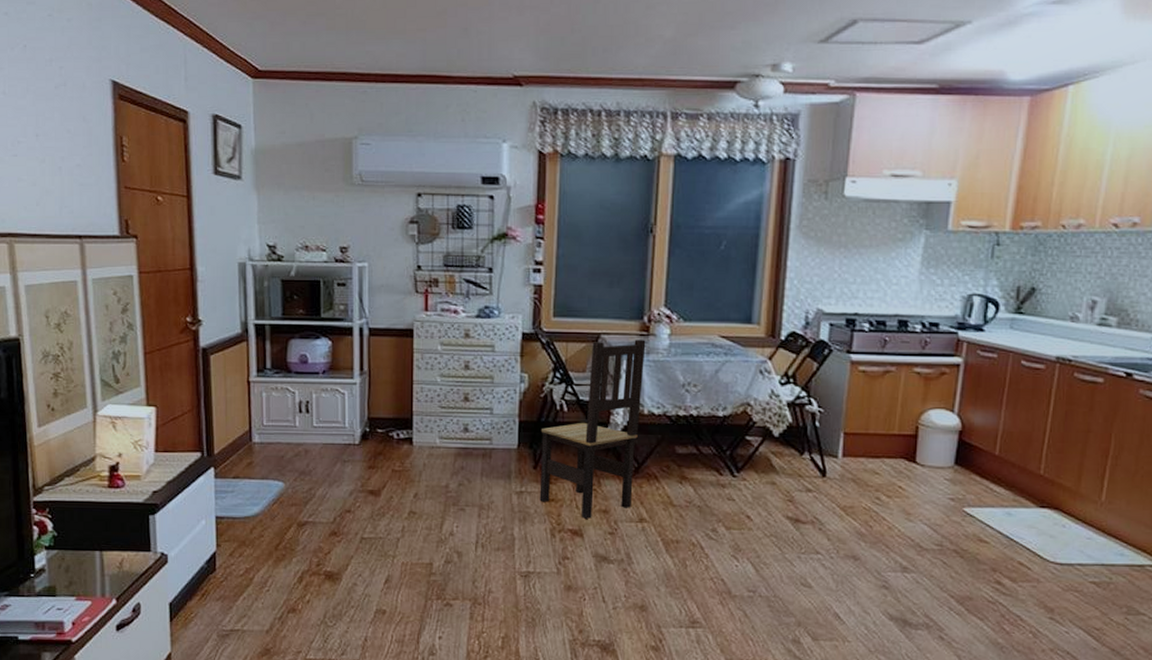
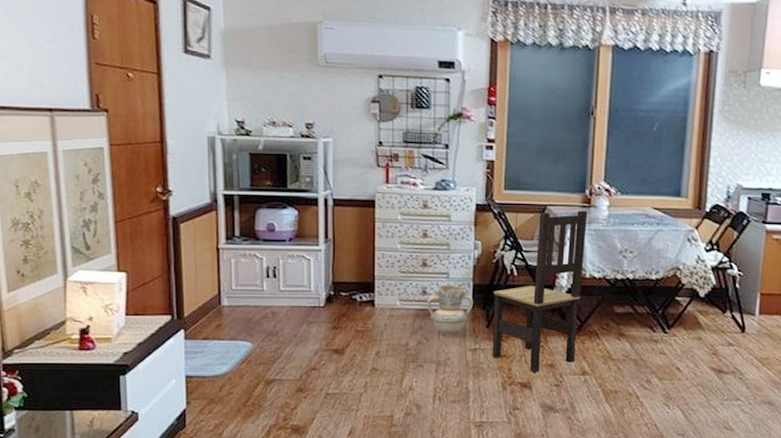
ceramic jug: none [469,421,520,476] -> present [427,285,474,335]

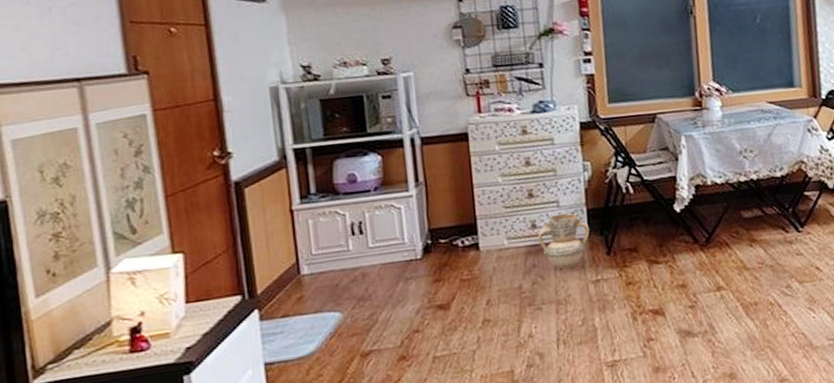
dining chair: present [492,211,588,372] -> none [610,114,707,297]

